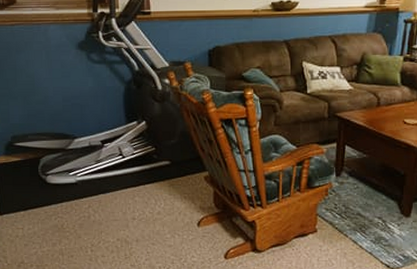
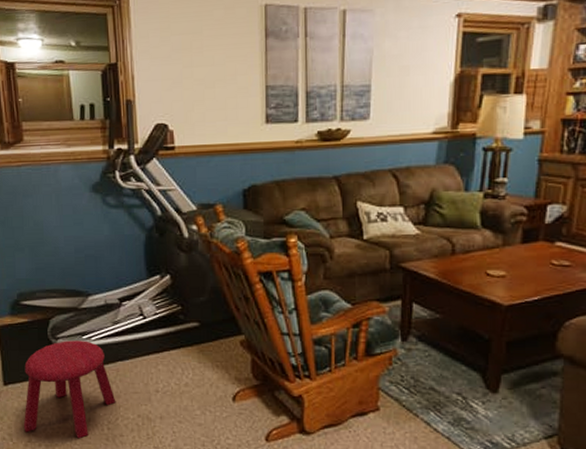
stool: none [17,177,99,260] -> present [23,340,116,439]

